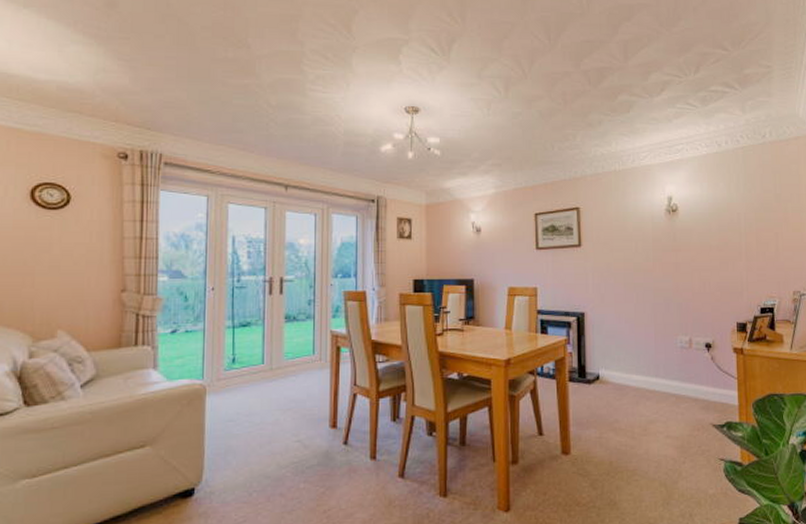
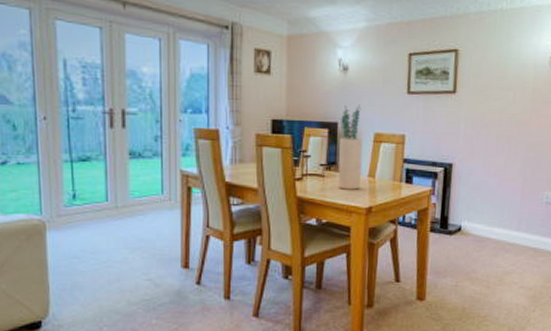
vase: none [477,262,498,343] -> present [338,105,363,190]

